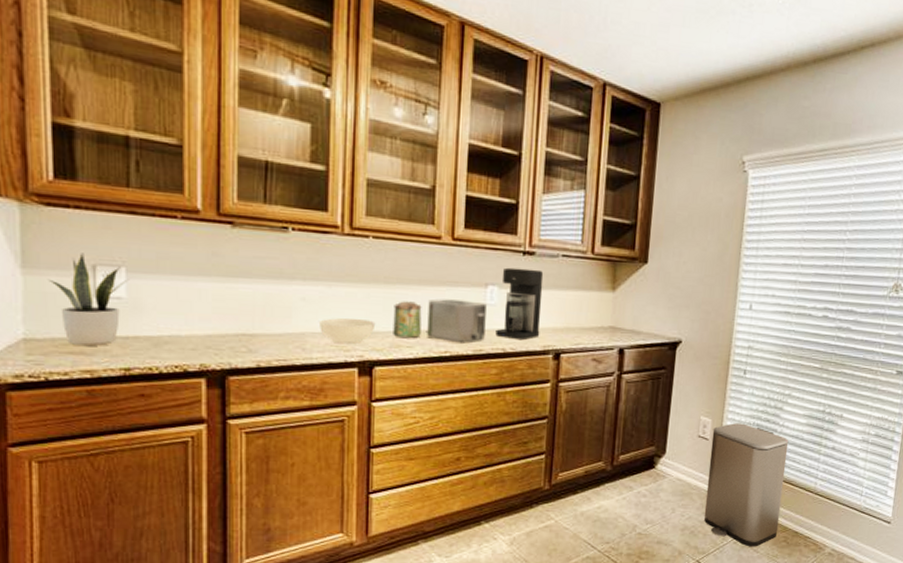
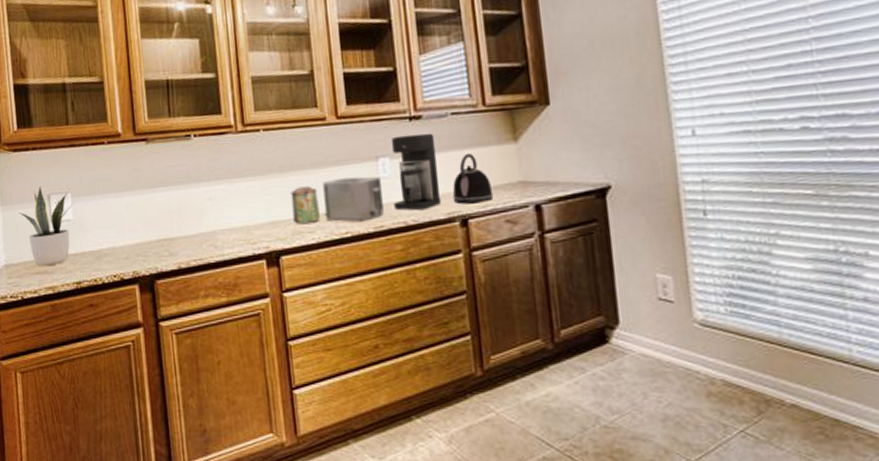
bowl: present [318,318,376,345] -> none [225,210,277,238]
kettle: none [550,294,587,341] -> present [452,152,494,204]
pedal bin: present [704,423,789,547] -> none [676,277,807,442]

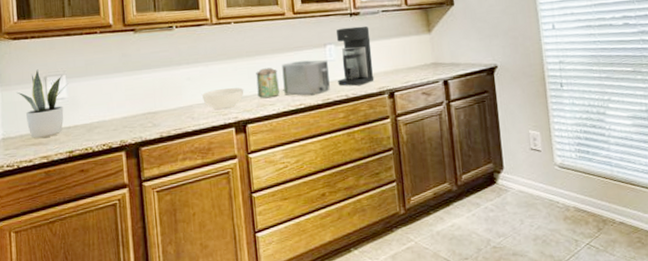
bowl: none [225,210,277,238] -> present [201,87,244,110]
kettle: present [452,152,494,204] -> none [382,41,413,81]

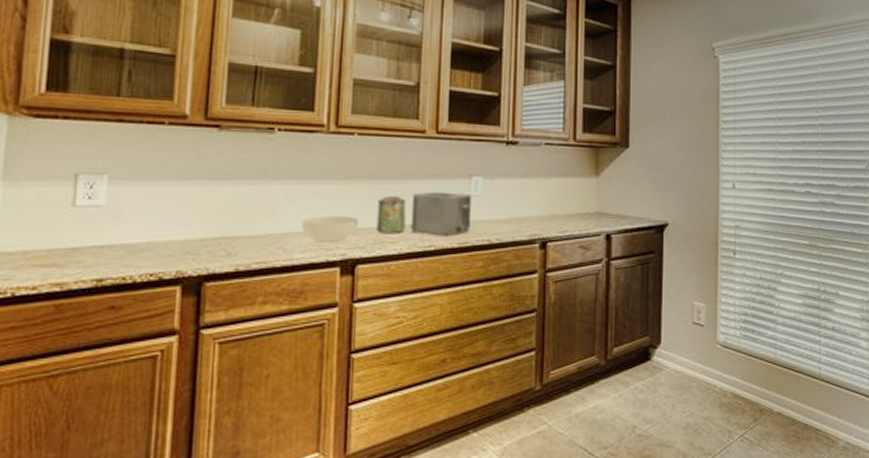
potted plant: present [17,69,69,139] -> none [28,162,111,258]
coffee maker: present [336,25,375,87] -> none [481,158,527,231]

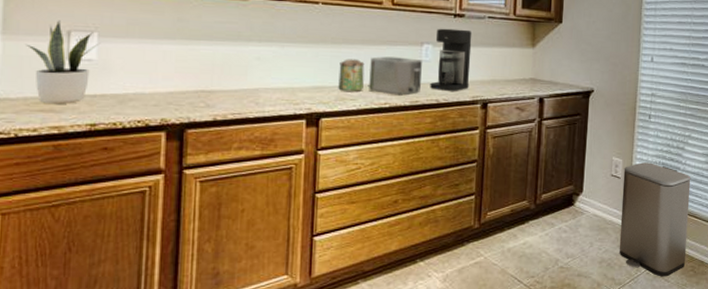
potted plant: none [28,162,111,258] -> present [26,20,101,105]
bowl: present [300,216,359,243] -> none [271,75,323,99]
coffee maker: none [481,158,527,231] -> present [430,28,472,92]
pedal bin: none [706,307,787,445] -> present [619,162,691,277]

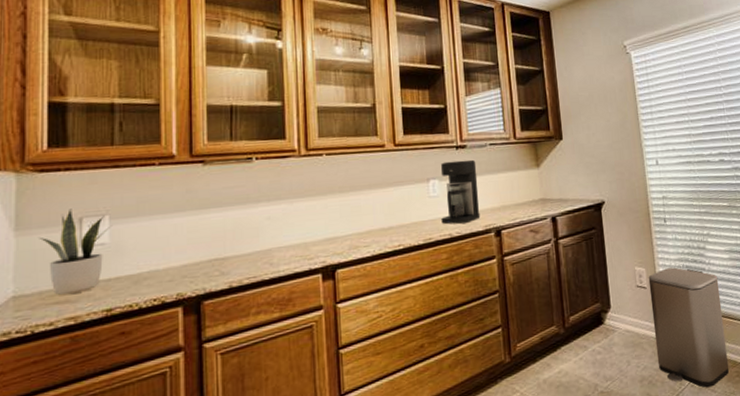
canister: present [338,59,365,93] -> none [349,205,376,240]
toaster: present [368,56,422,96] -> none [378,195,433,236]

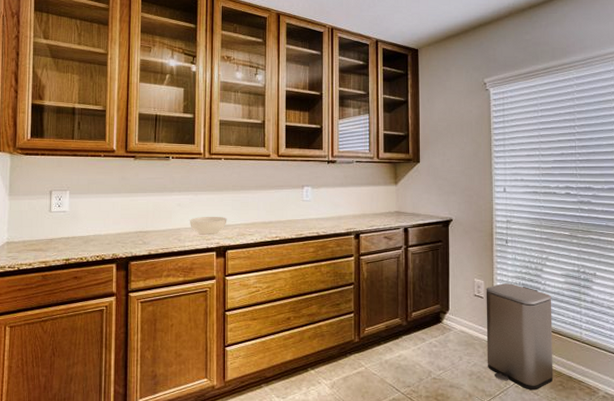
potted plant: present [39,208,113,296] -> none [24,183,71,246]
bowl: none [283,227,335,254] -> present [189,217,227,235]
coffee maker: present [440,159,481,225] -> none [311,173,344,226]

